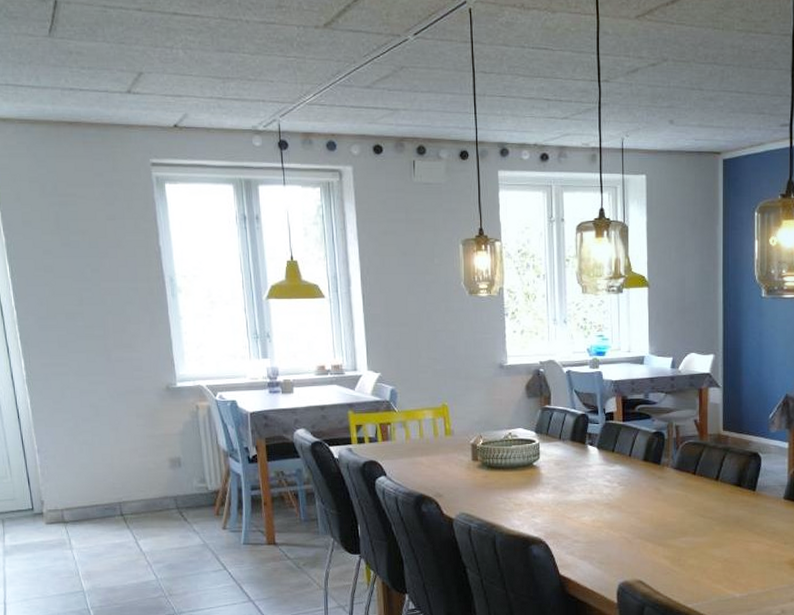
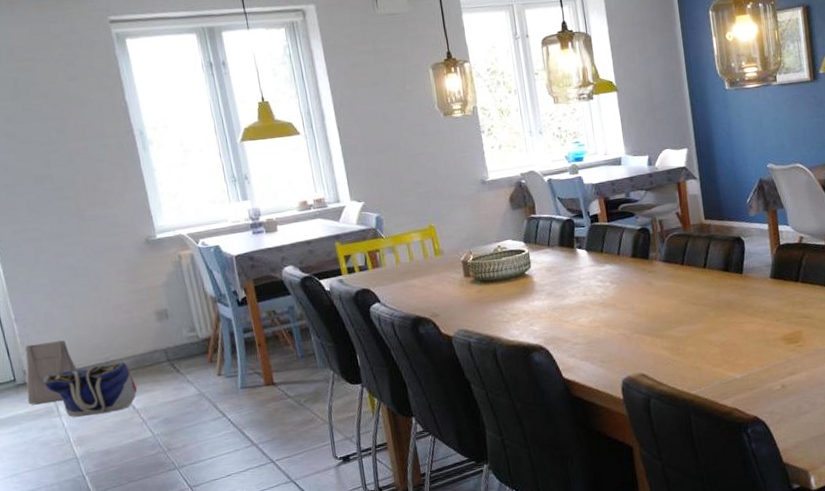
shopping bag: none [43,476,91,535] -> present [25,340,77,405]
tote bag: none [59,503,146,553] -> present [43,361,138,417]

